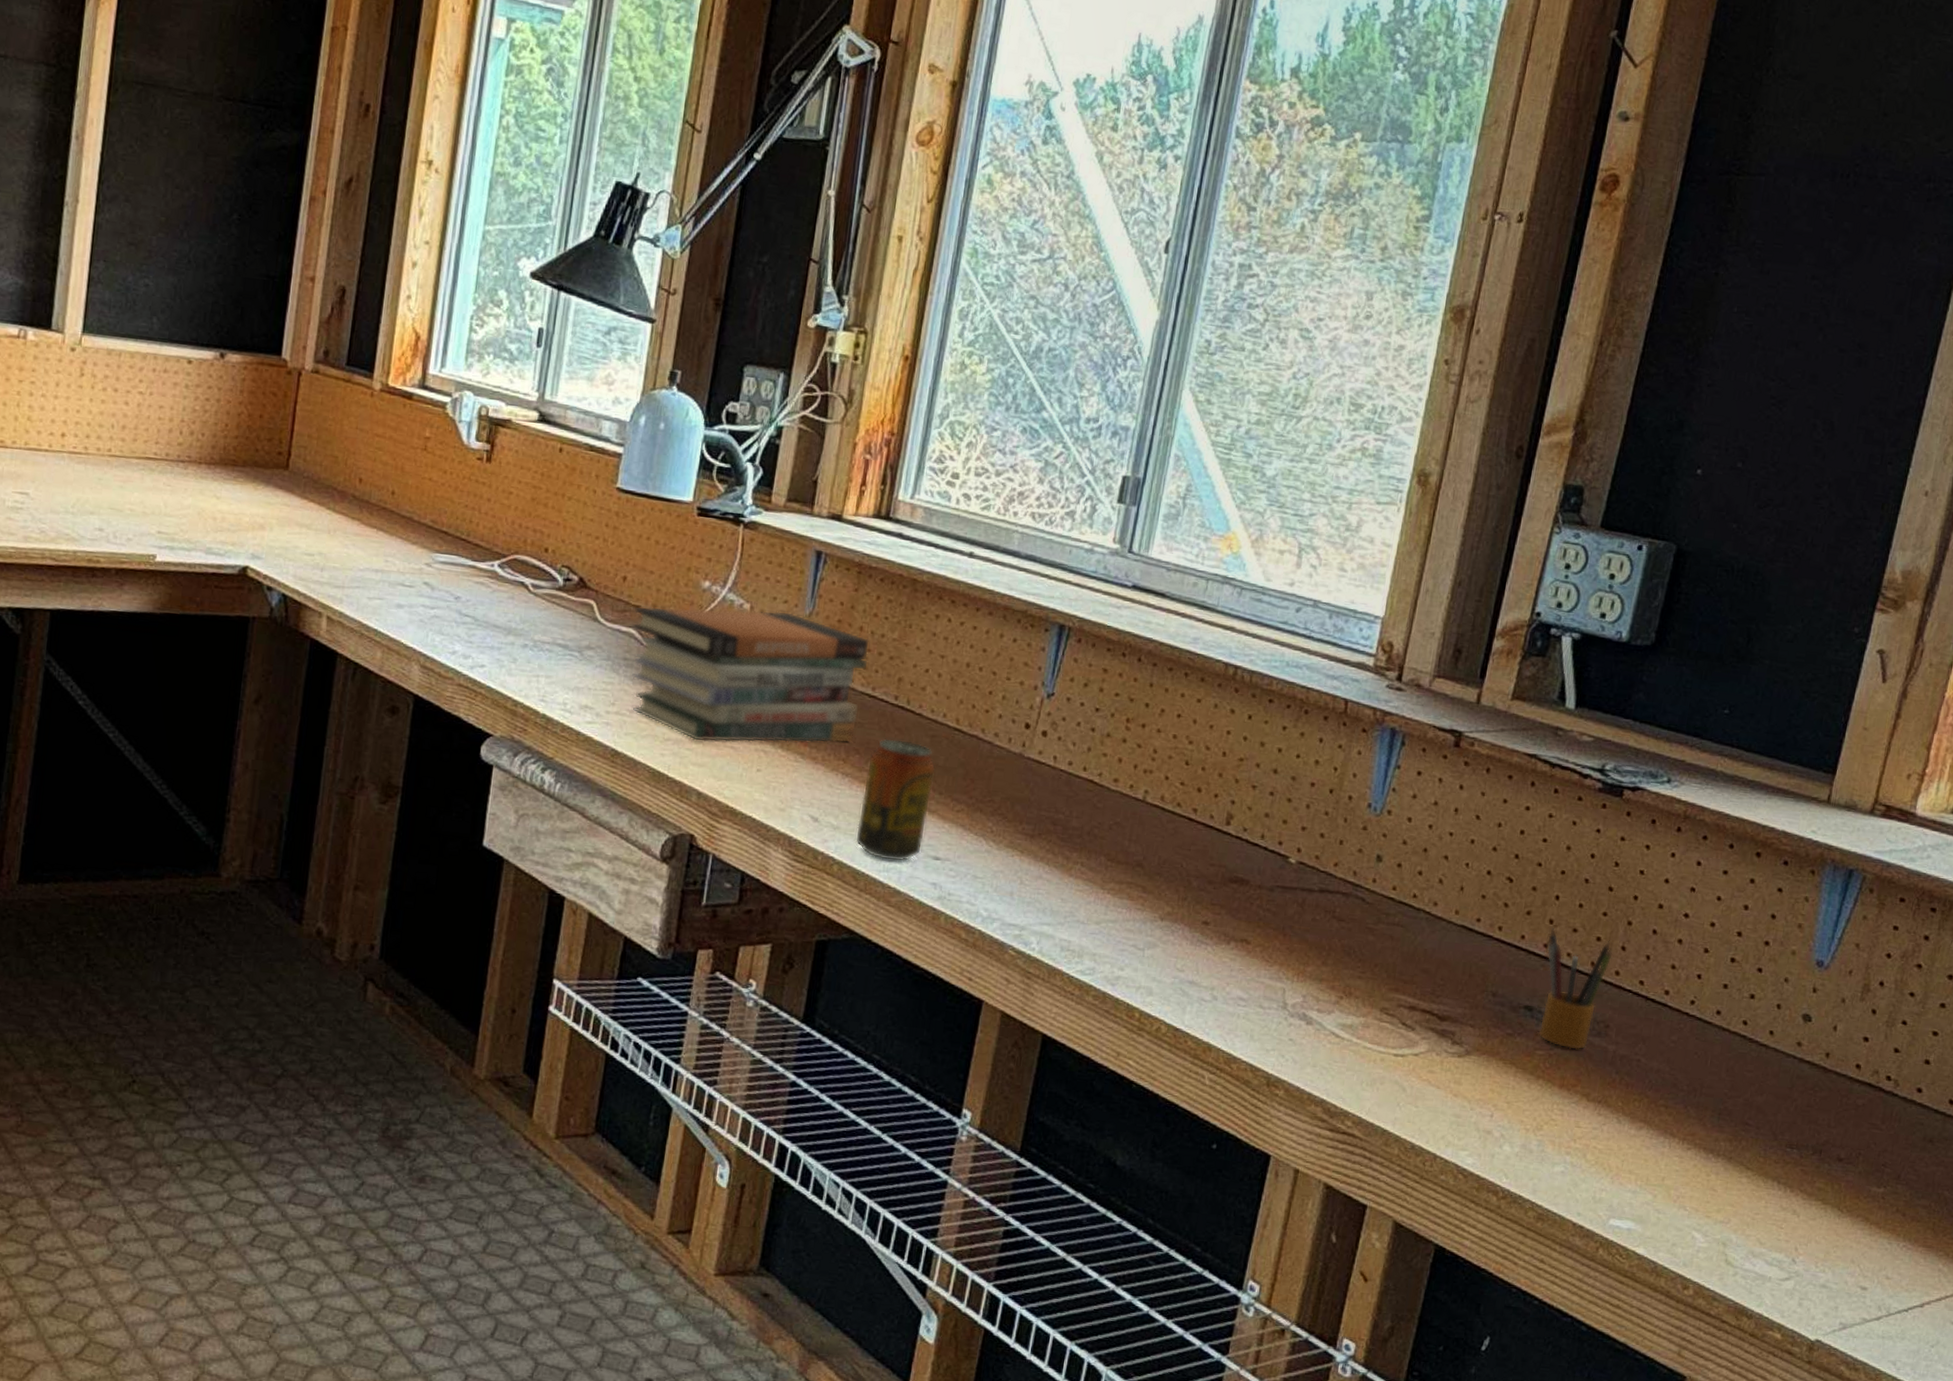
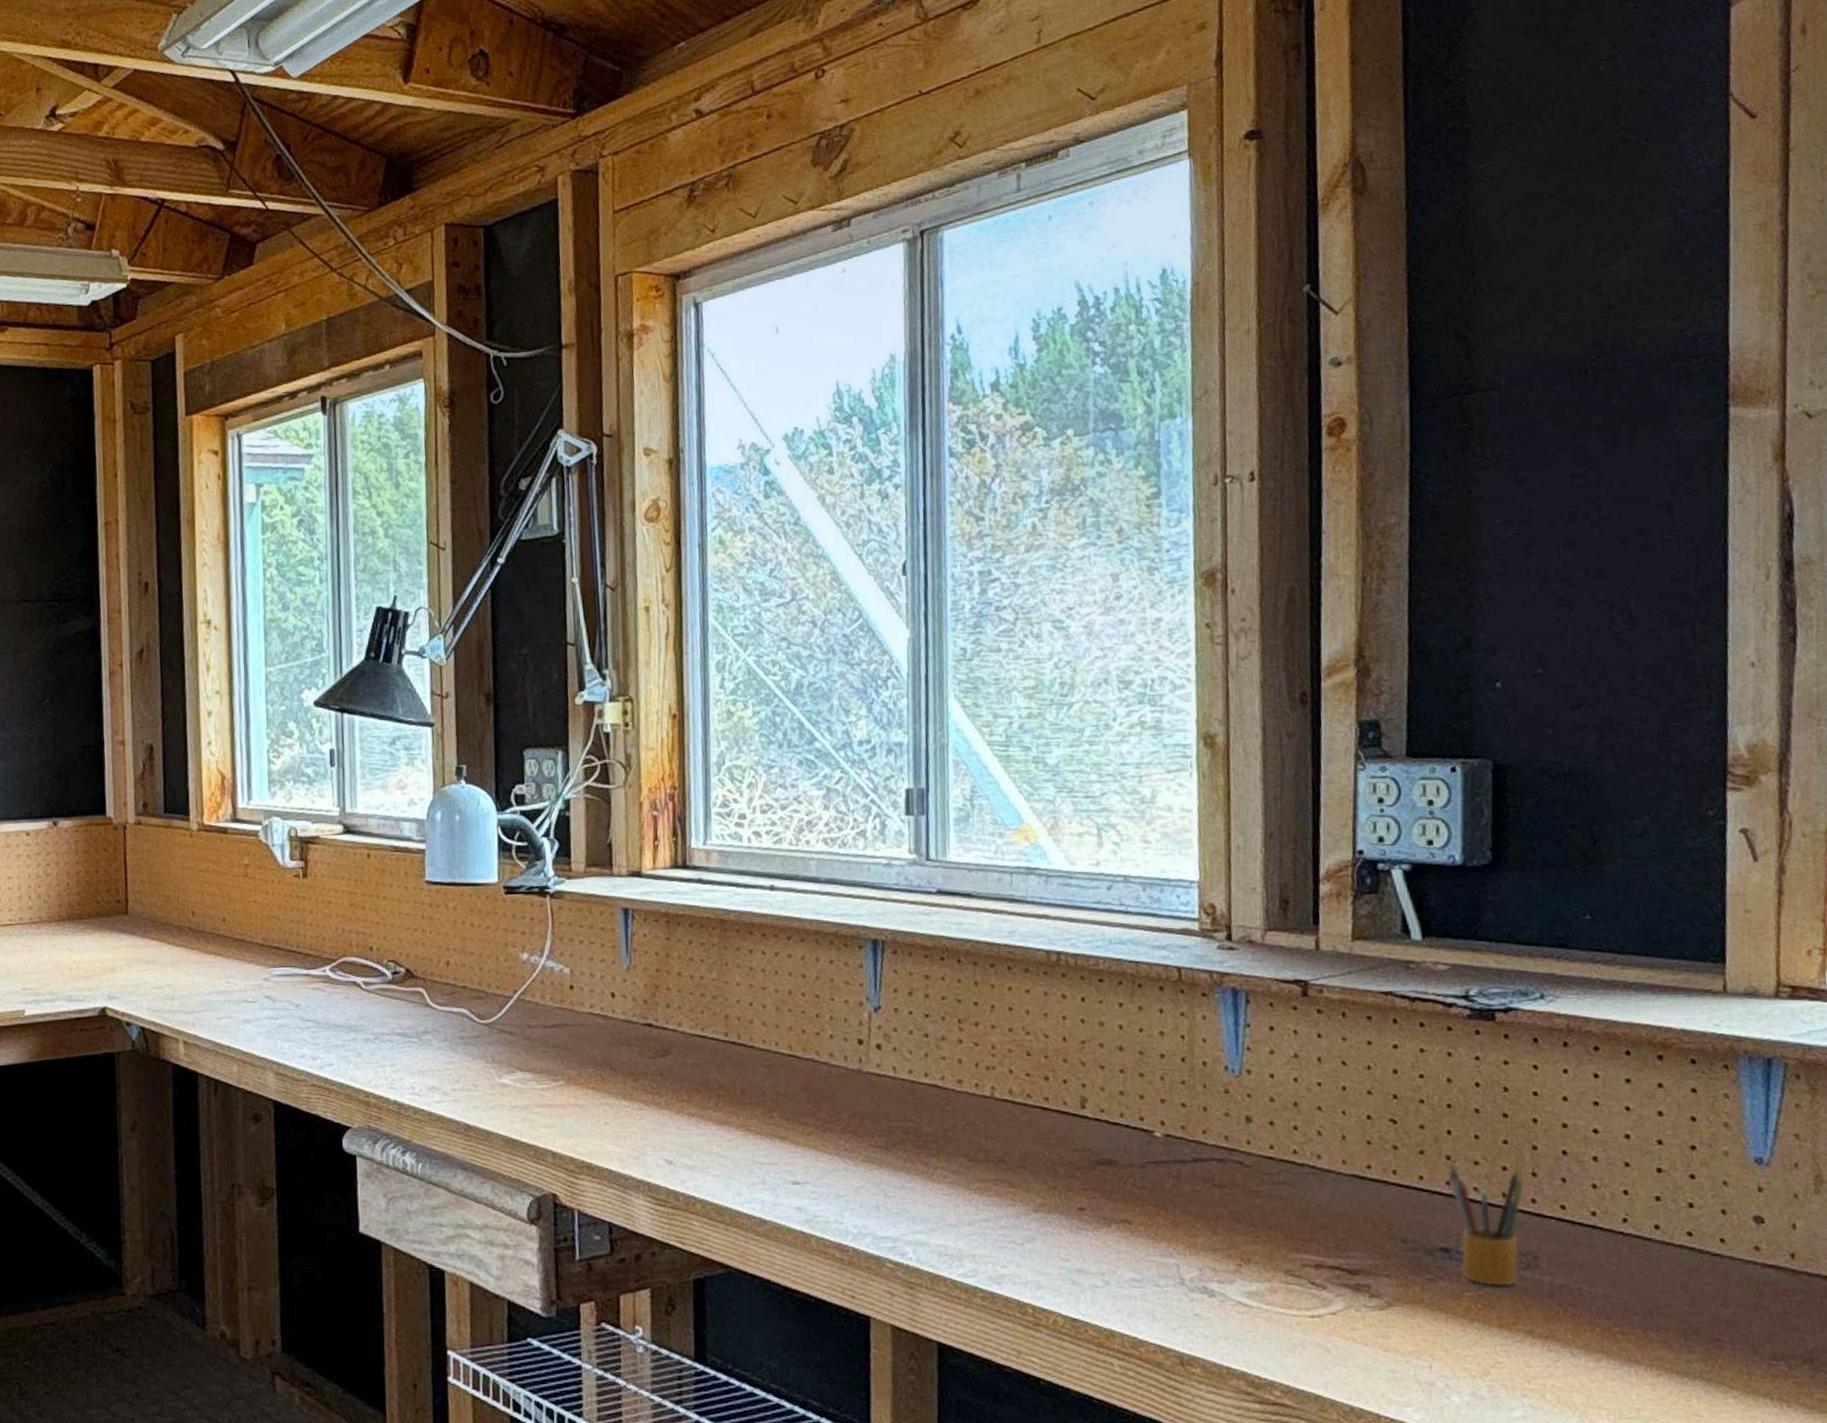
book stack: present [632,606,870,744] -> none [462,969,694,1105]
beverage can: present [855,738,936,862] -> none [710,1073,780,1193]

